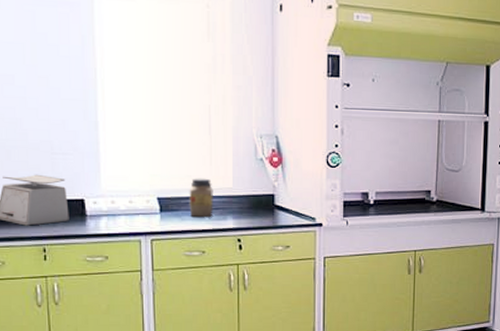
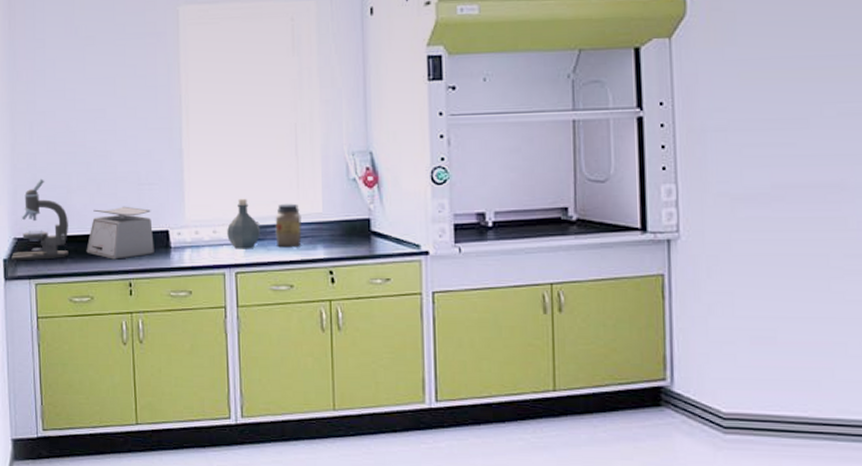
flask: none [143,172,175,219] -> present [227,198,260,249]

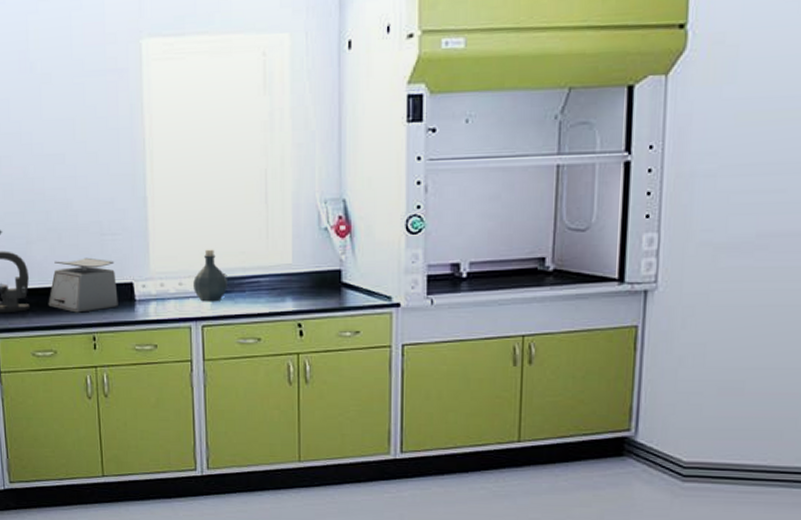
jar: present [275,203,302,246] -> none [243,254,270,299]

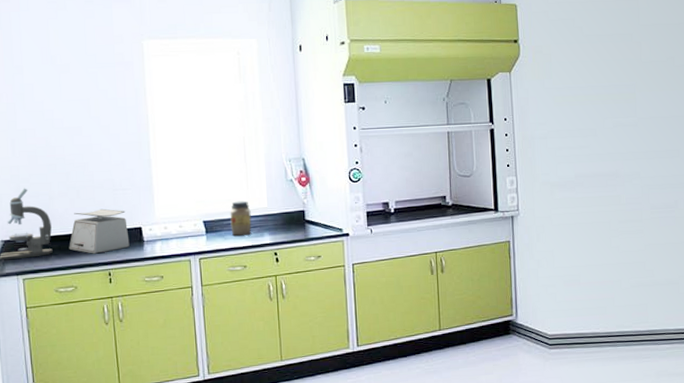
flask: present [193,249,227,302] -> none [191,198,218,240]
jar: none [243,254,270,299] -> present [230,201,252,236]

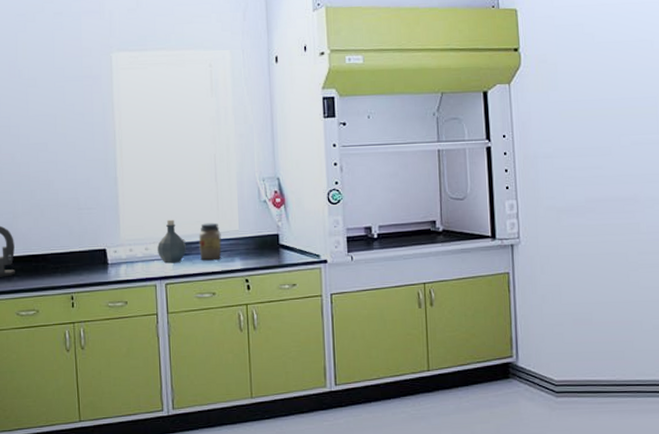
scale: present [69,208,130,254] -> none [31,228,94,276]
flask: none [191,198,218,240] -> present [158,219,186,264]

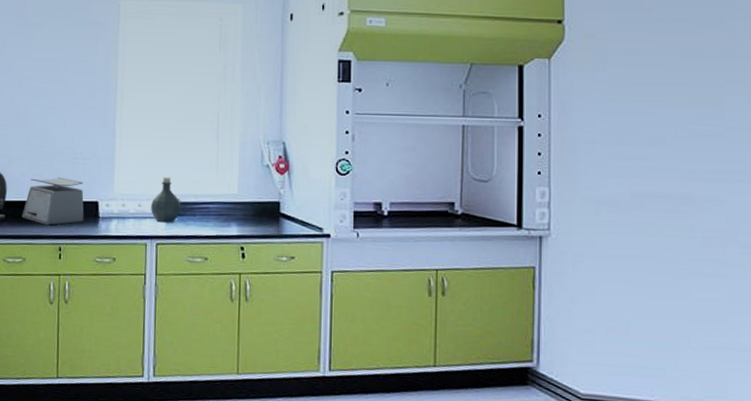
scale: none [31,228,94,276] -> present [22,177,84,225]
jar: present [199,222,222,260] -> none [194,183,219,223]

